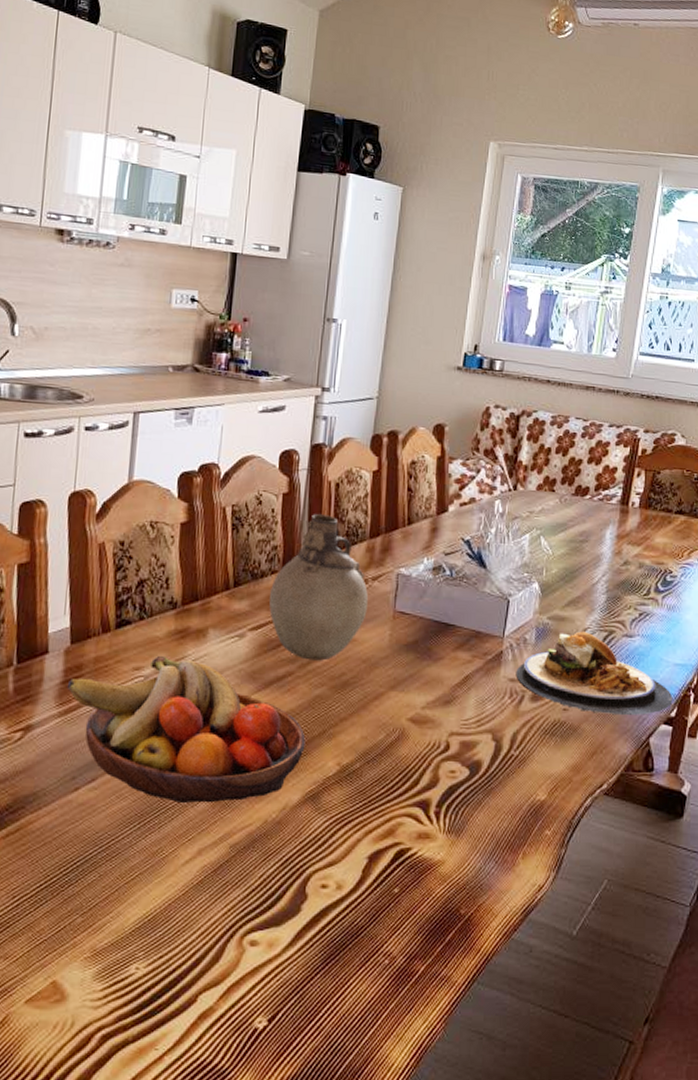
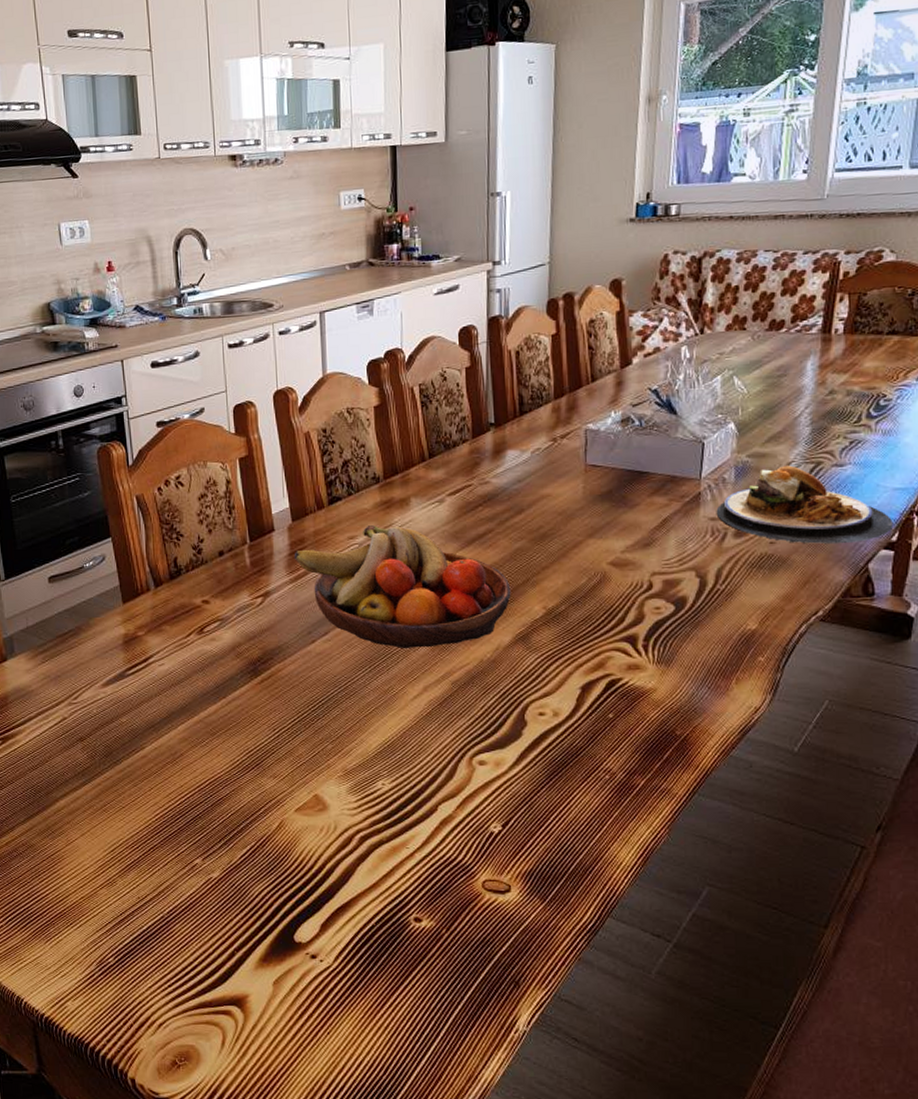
vase: present [269,514,368,661] -> none [463,382,558,518]

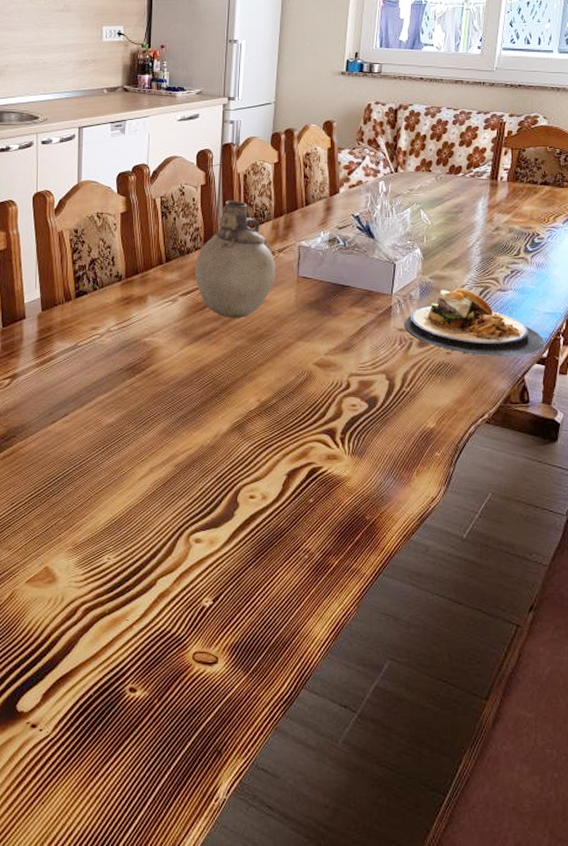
fruit bowl: present [294,525,511,648] -> none [41,318,231,432]
vase: none [463,382,558,518] -> present [195,201,275,319]

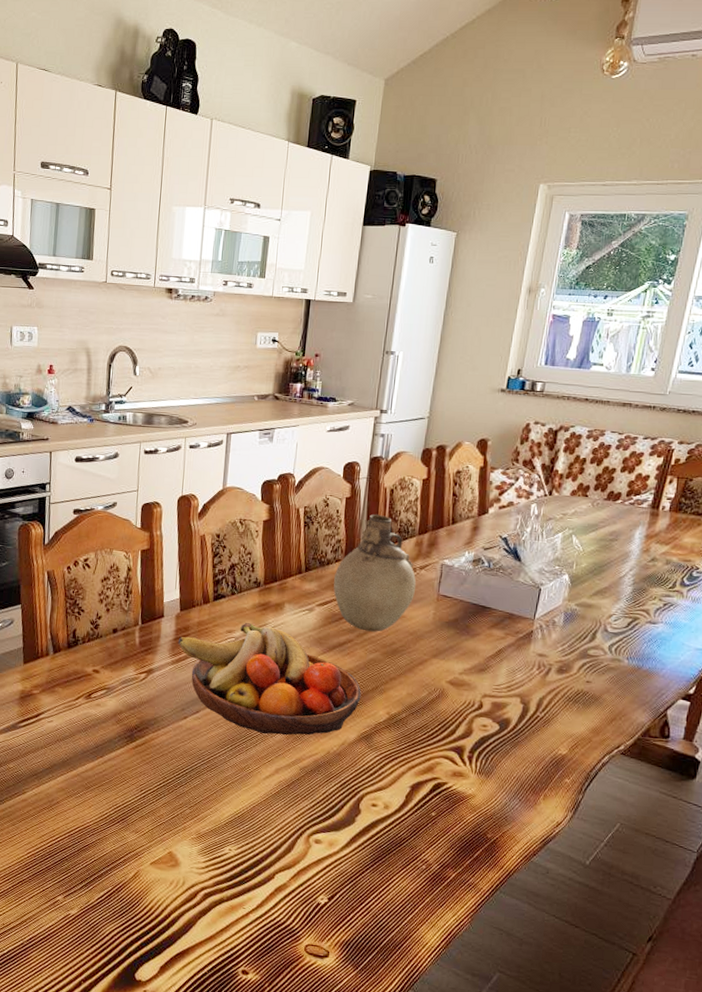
fruit bowl: none [41,318,231,432] -> present [177,623,361,736]
plate: present [404,288,545,357] -> none [544,617,693,691]

